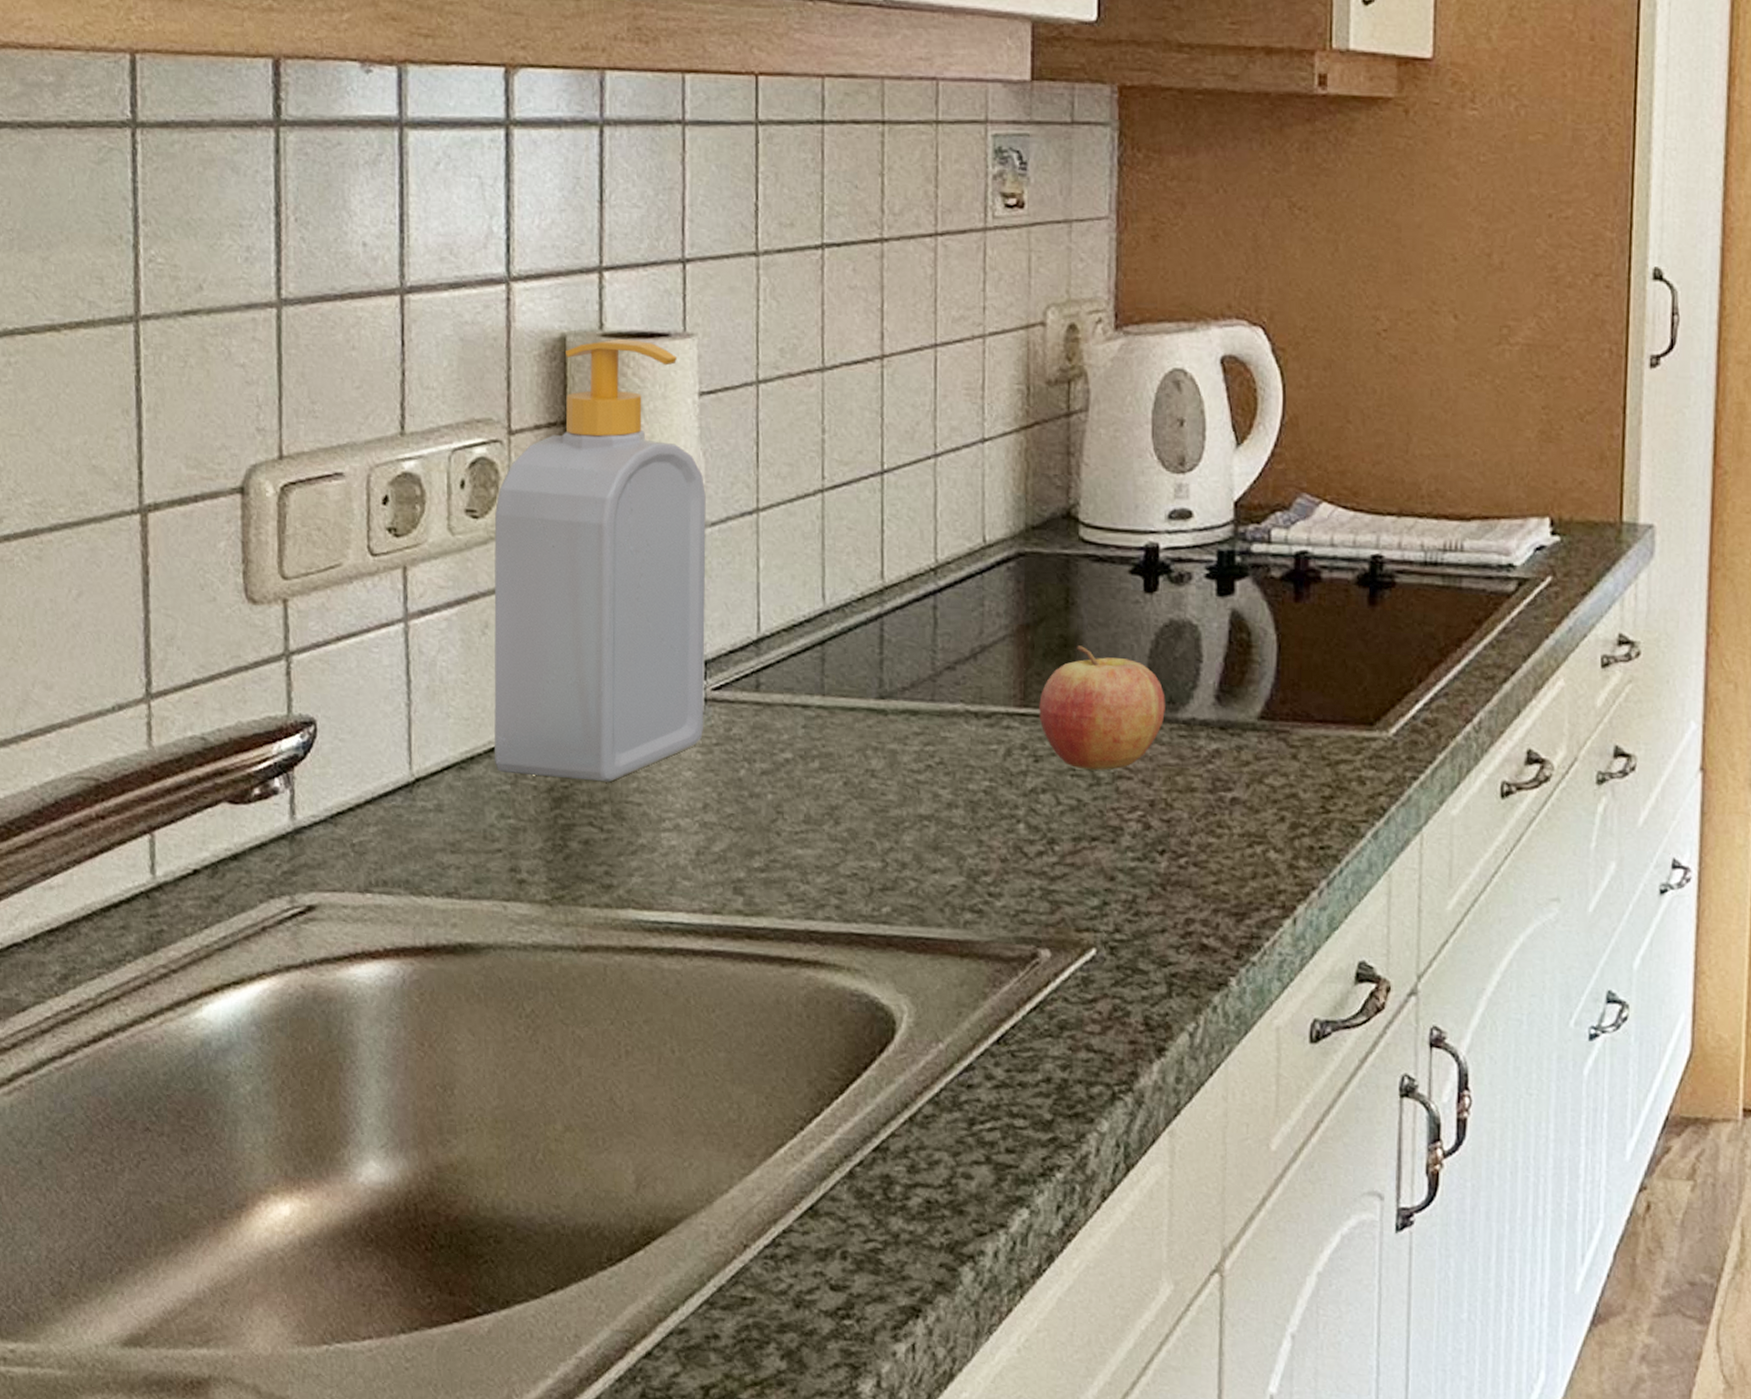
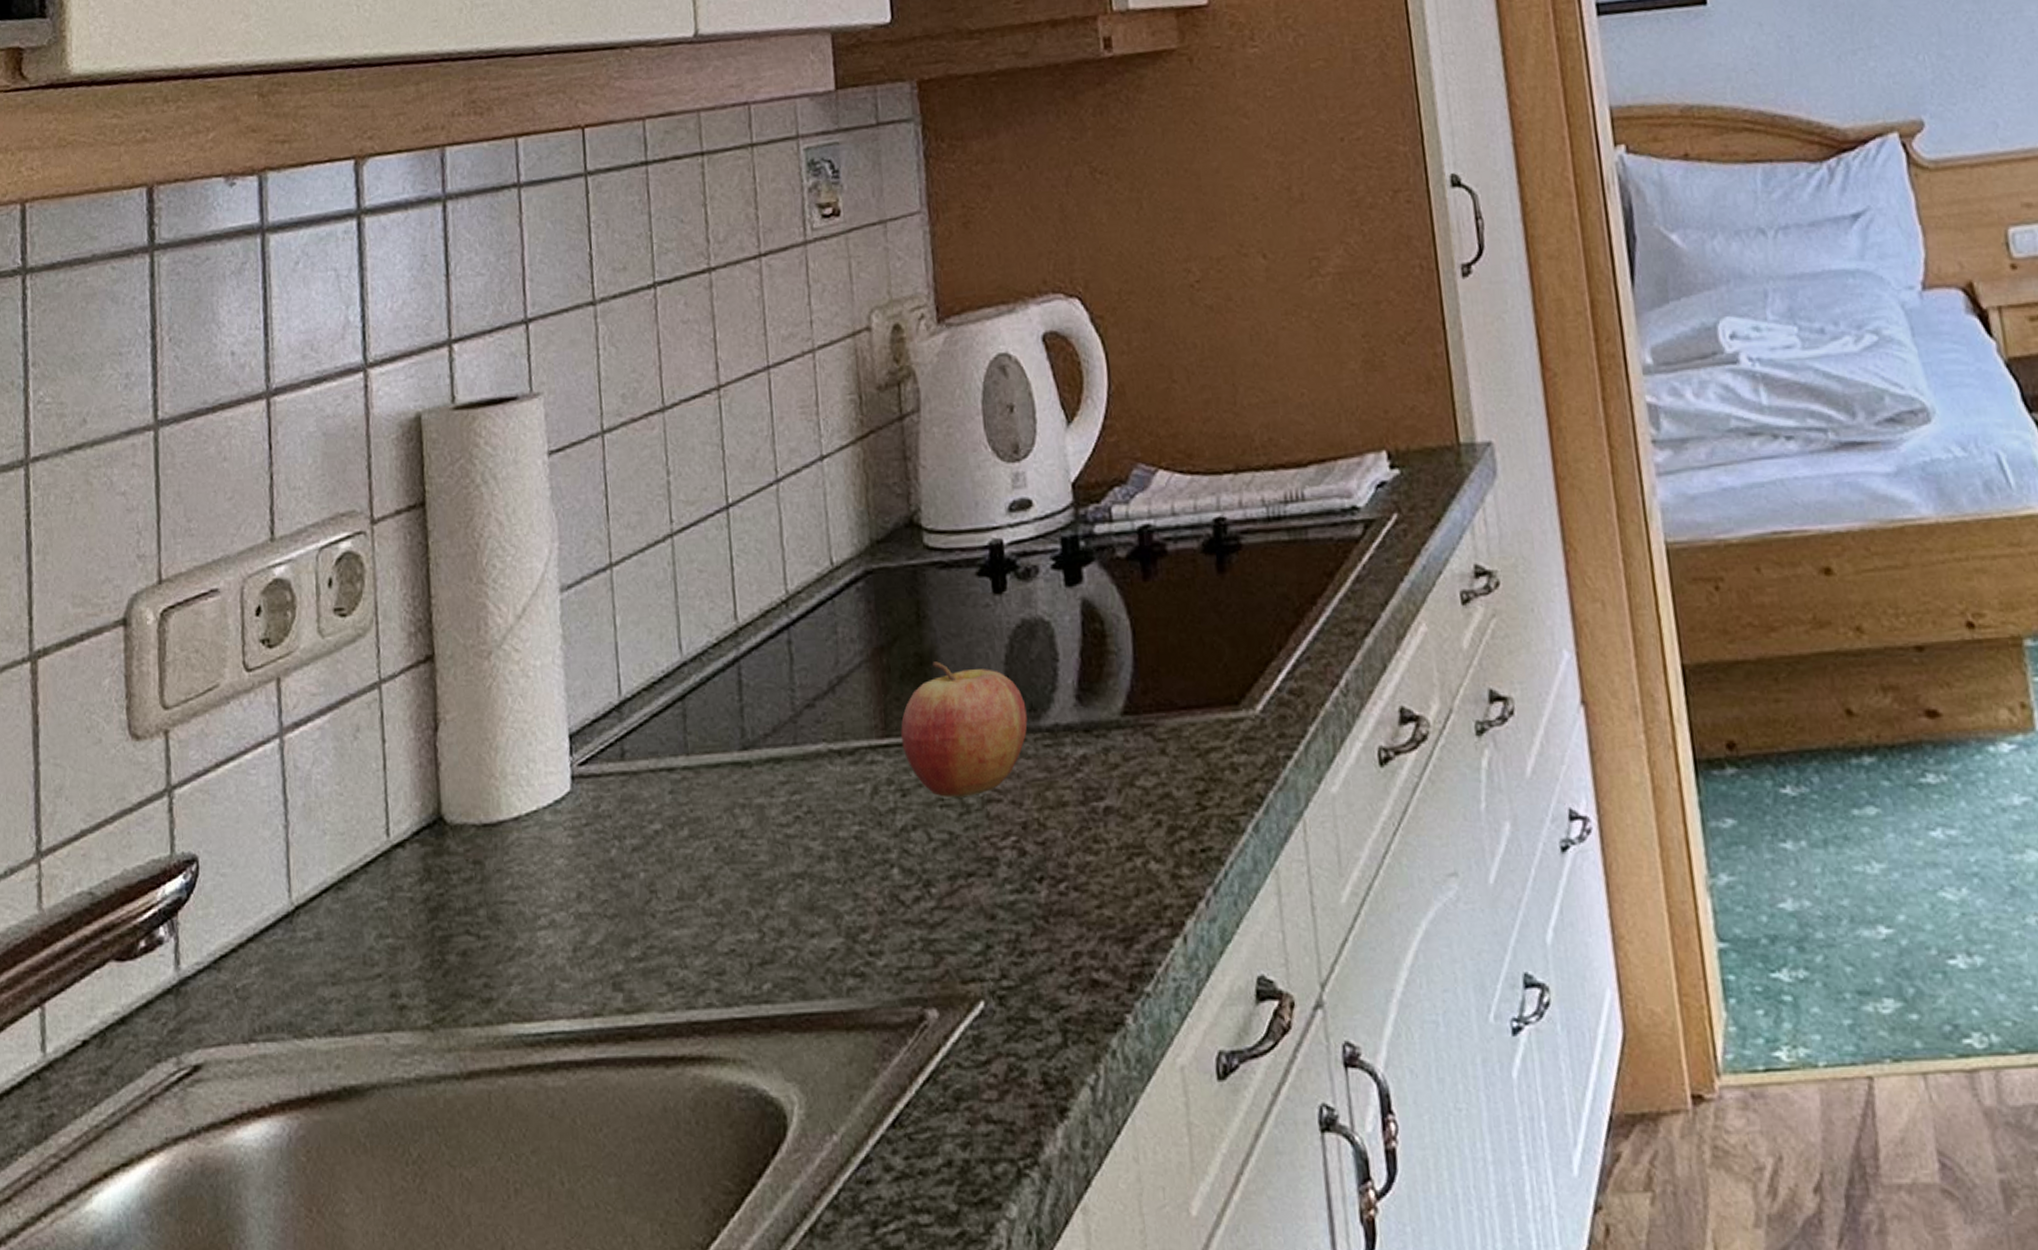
soap bottle: present [494,339,706,783] -> none [361,408,573,887]

